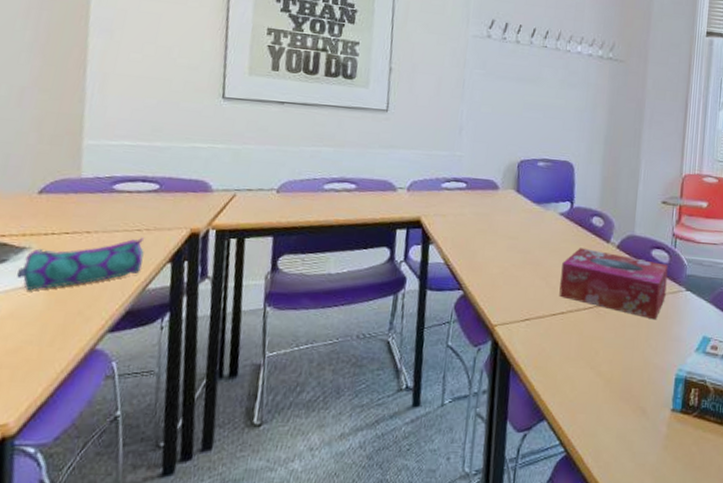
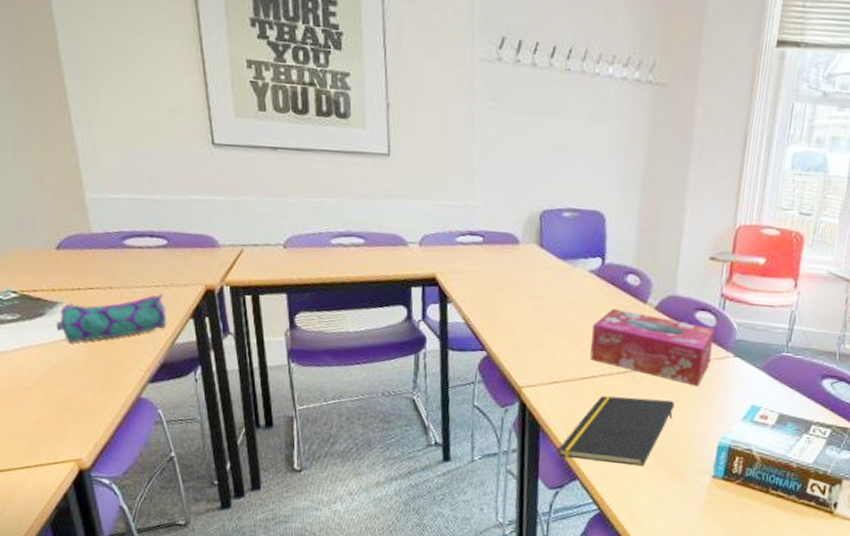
notepad: none [527,332,635,403] -> present [558,396,675,467]

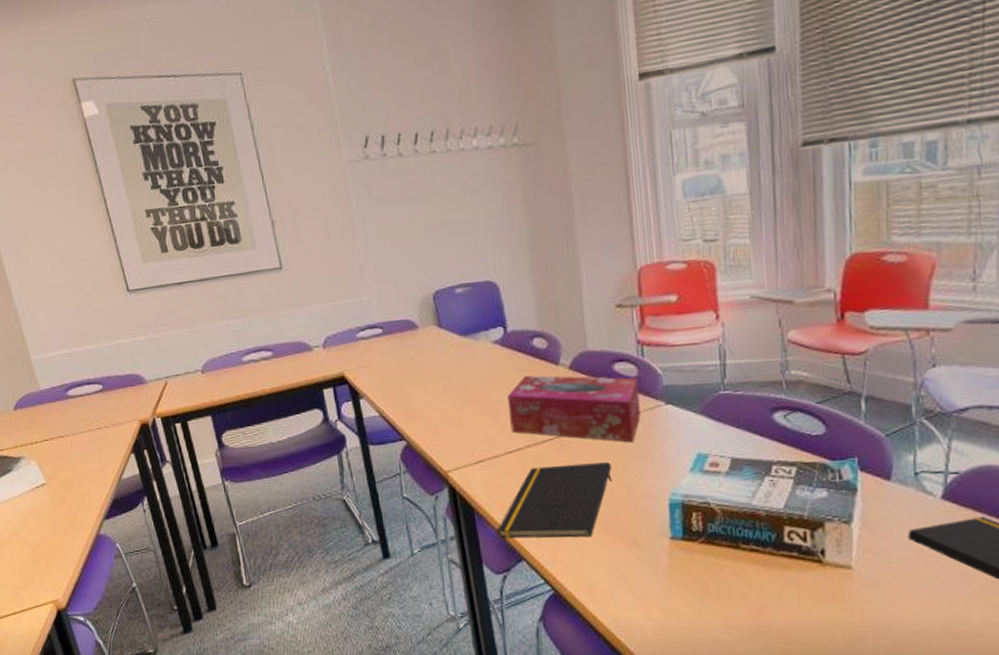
pencil case: present [57,293,167,342] -> none [22,434,113,492]

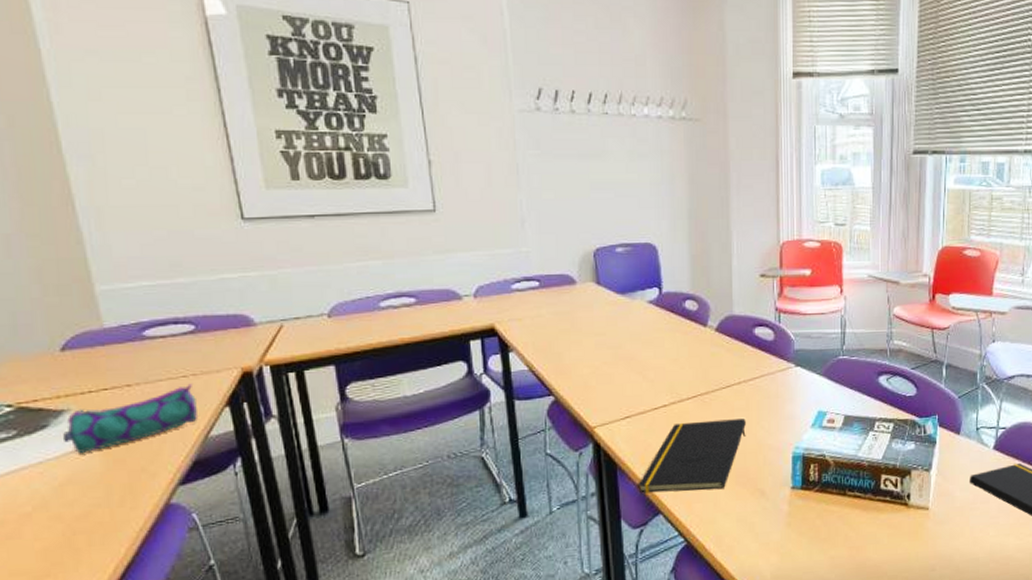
pencil case: none [22,434,113,492] -> present [63,383,199,453]
tissue box: present [507,375,641,443] -> none [658,335,774,401]

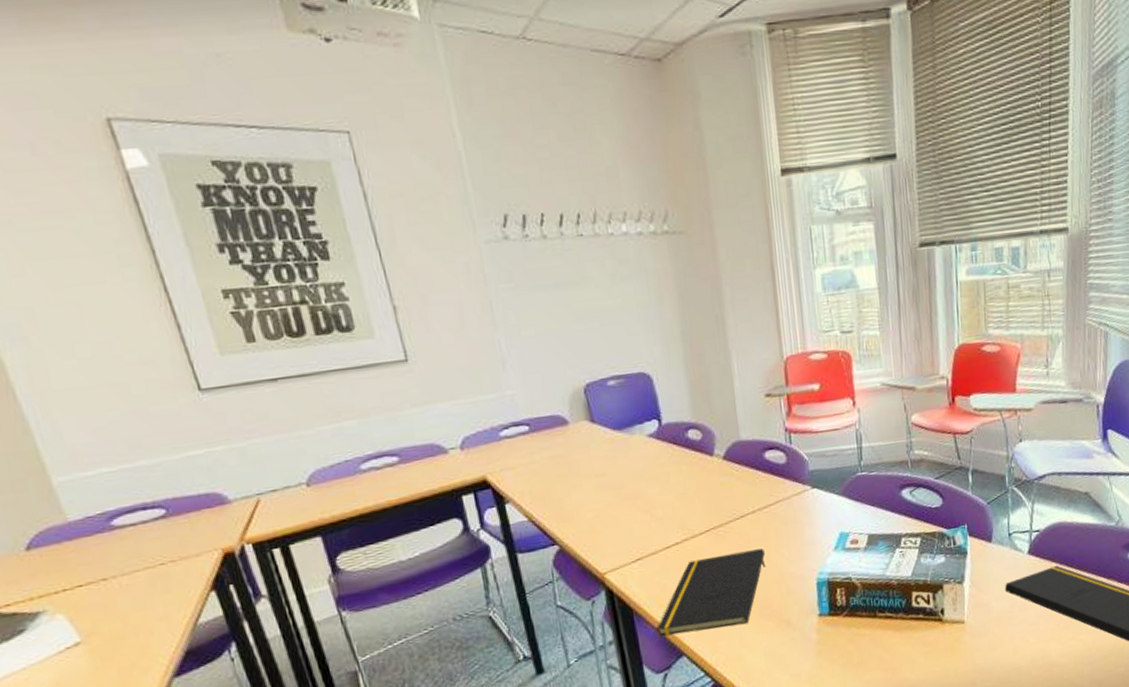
pencil case: present [63,383,199,453] -> none [43,570,184,655]

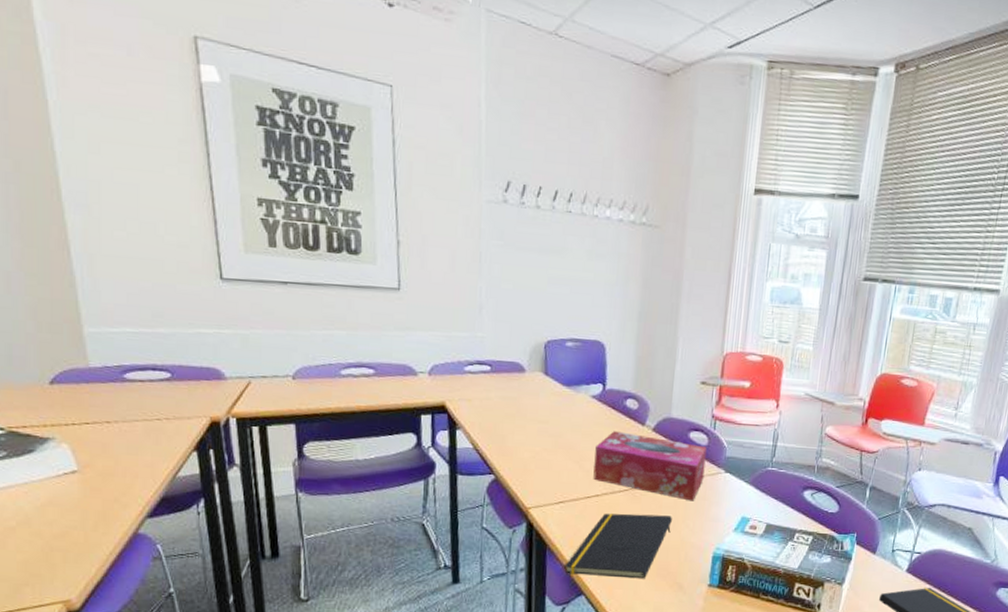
tissue box: none [664,464,790,528] -> present [593,431,707,501]

